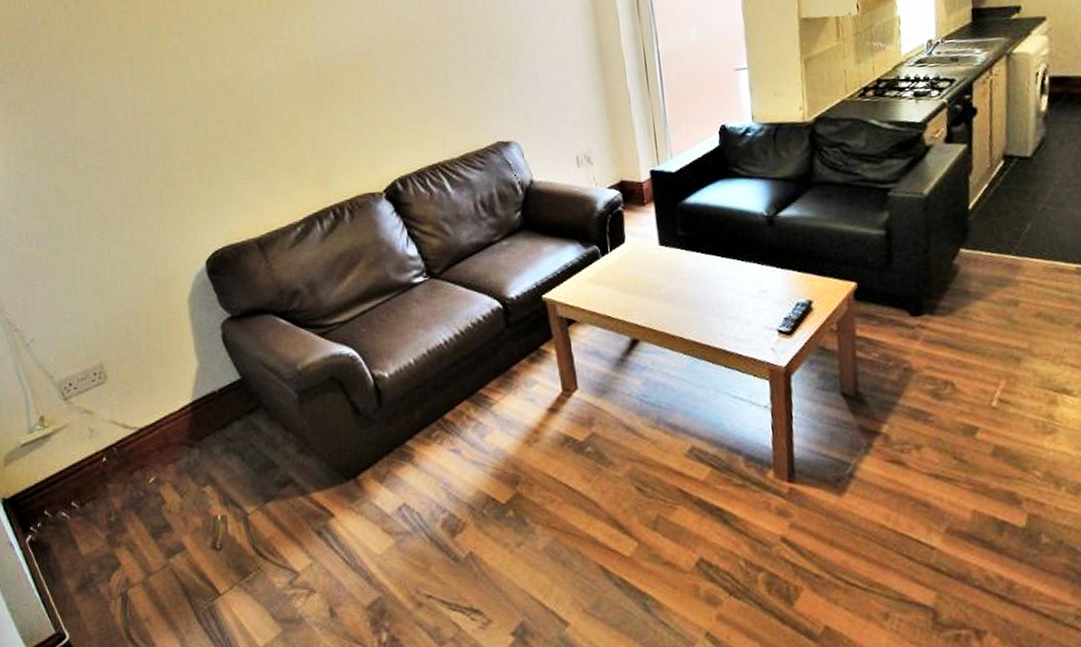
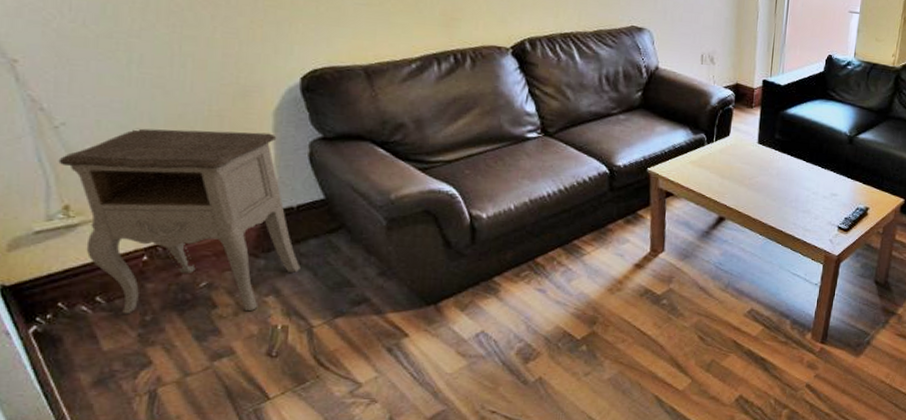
nightstand: none [32,321,229,517] -> present [58,128,301,314]

